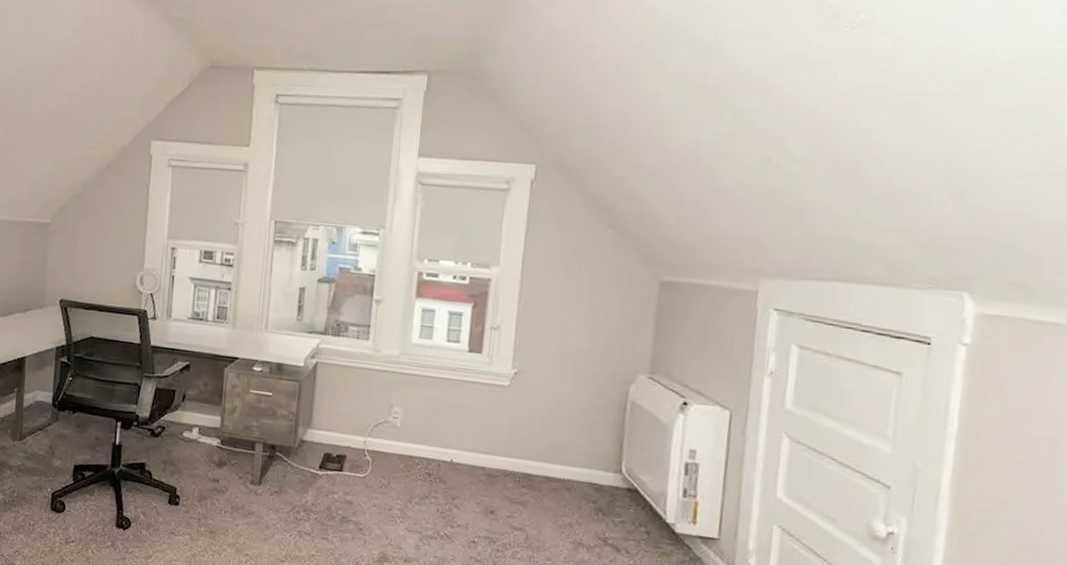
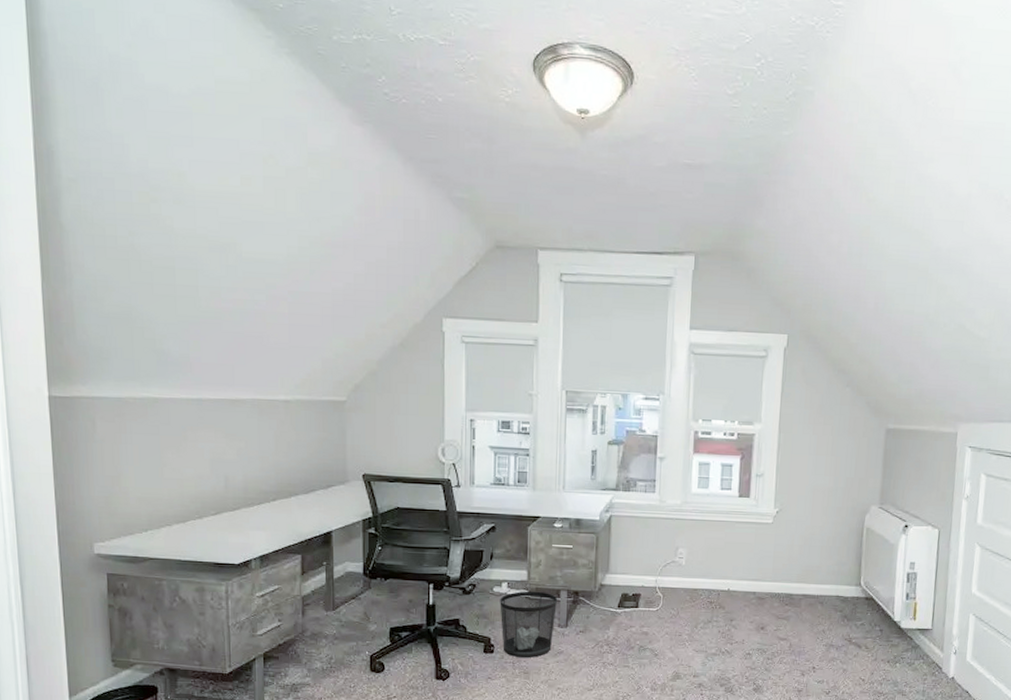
waste bin: none [189,439,253,516] -> present [500,591,558,657]

